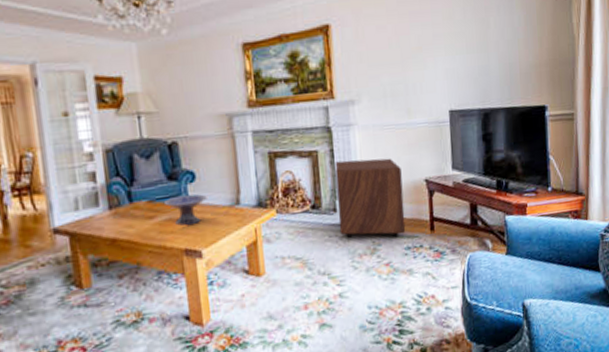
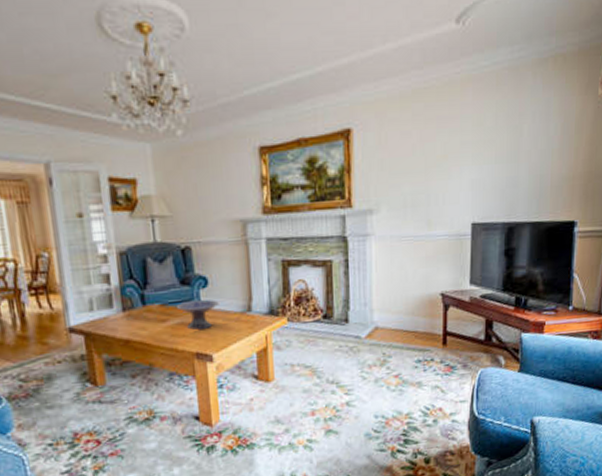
subwoofer: present [335,158,406,238] -> none [349,270,418,351]

